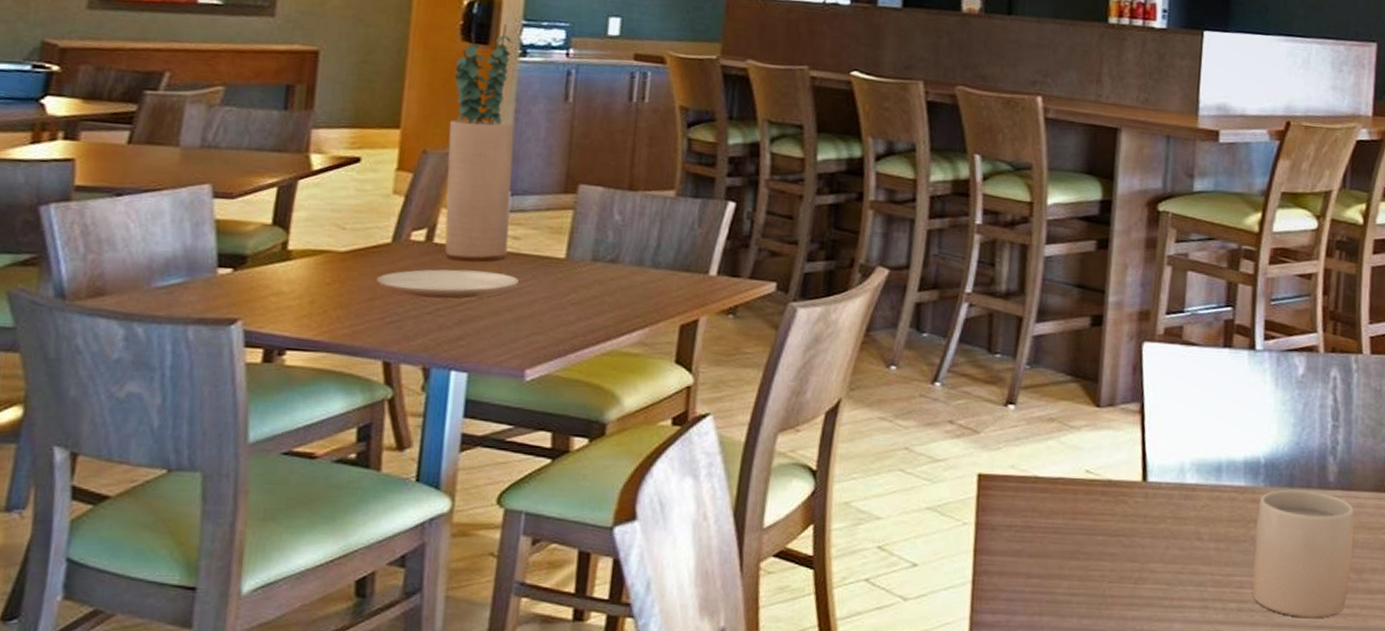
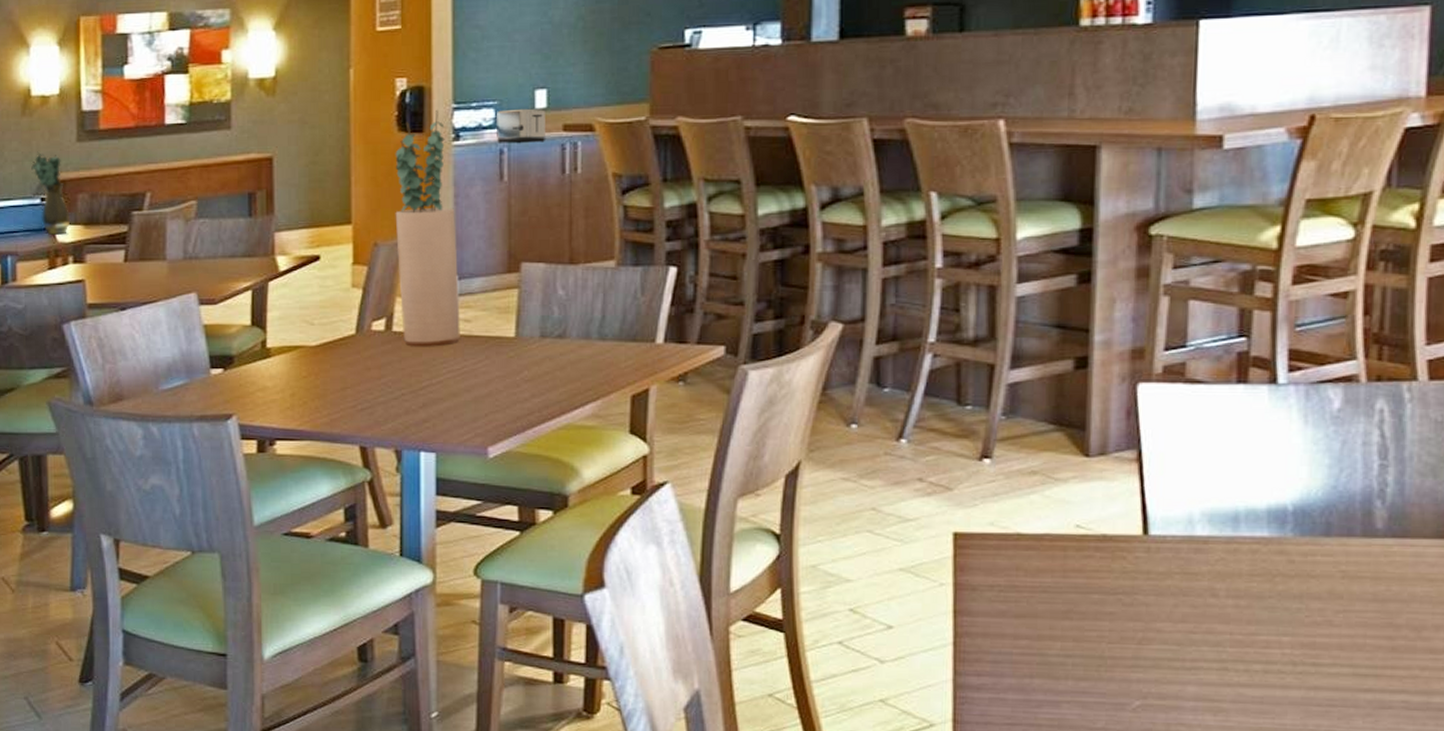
vase: none [25,13,66,108] -> present [31,151,70,236]
plate: present [377,269,520,299] -> none [346,355,475,384]
toaster: none [565,32,618,69] -> present [497,108,545,144]
mug: present [1252,489,1355,618] -> none [1281,539,1411,680]

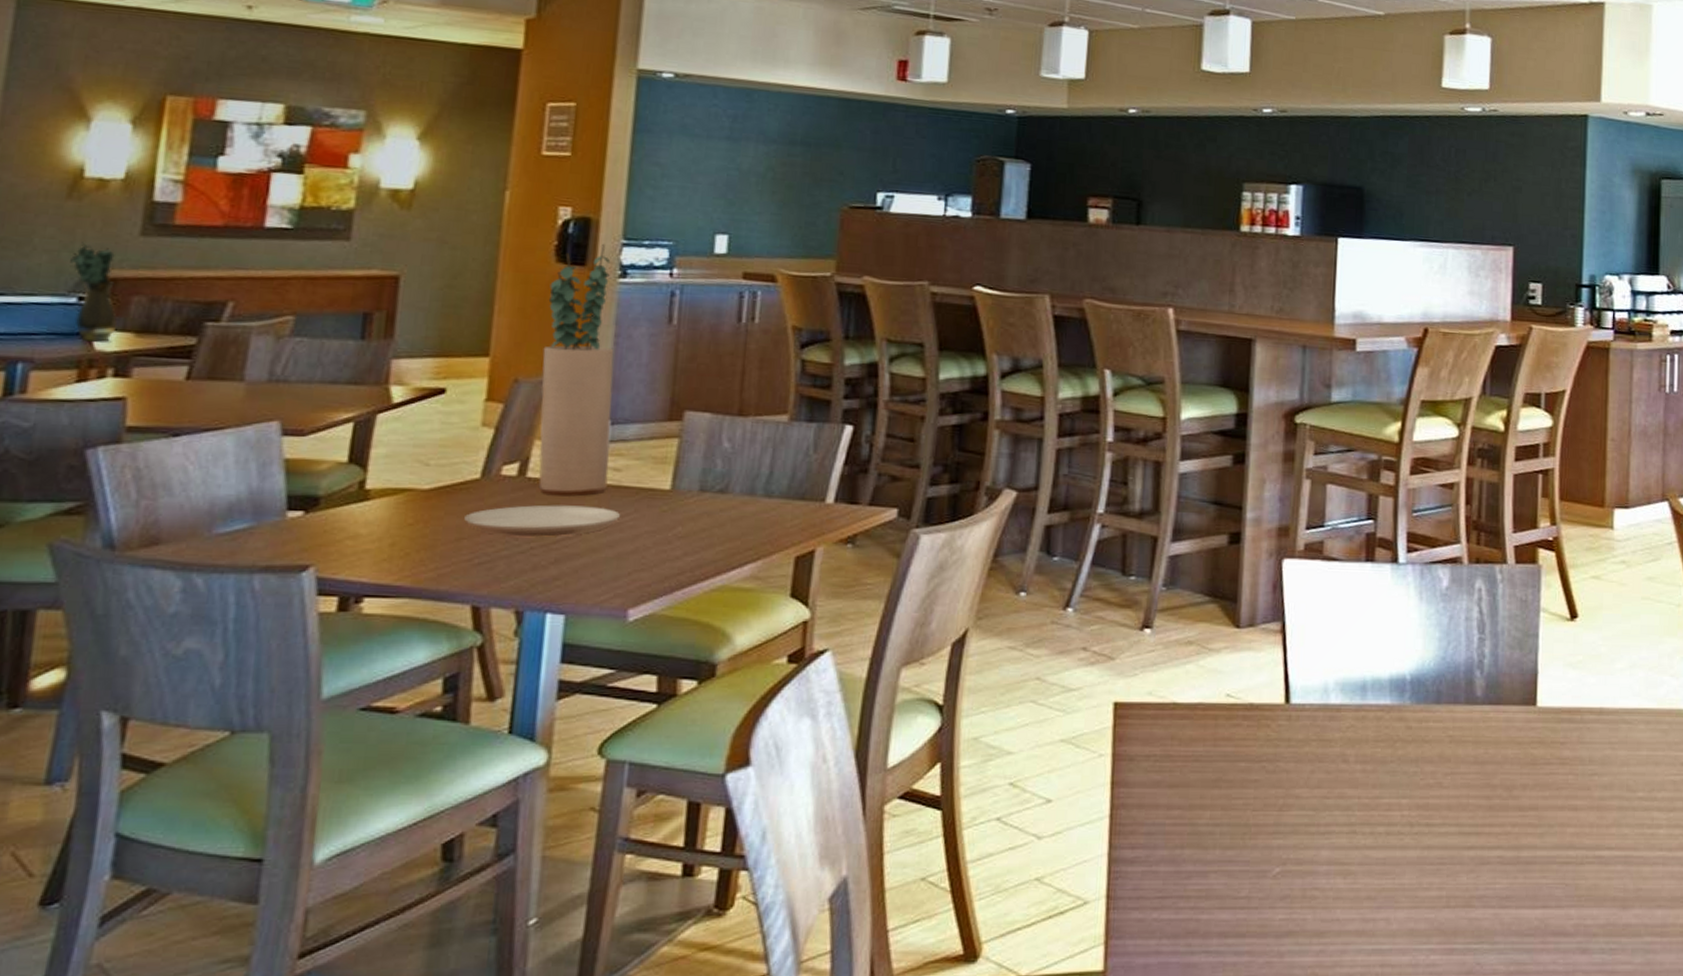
plate: none [346,355,475,384] -> present [464,505,621,537]
toaster: present [497,108,545,144] -> none [668,251,725,288]

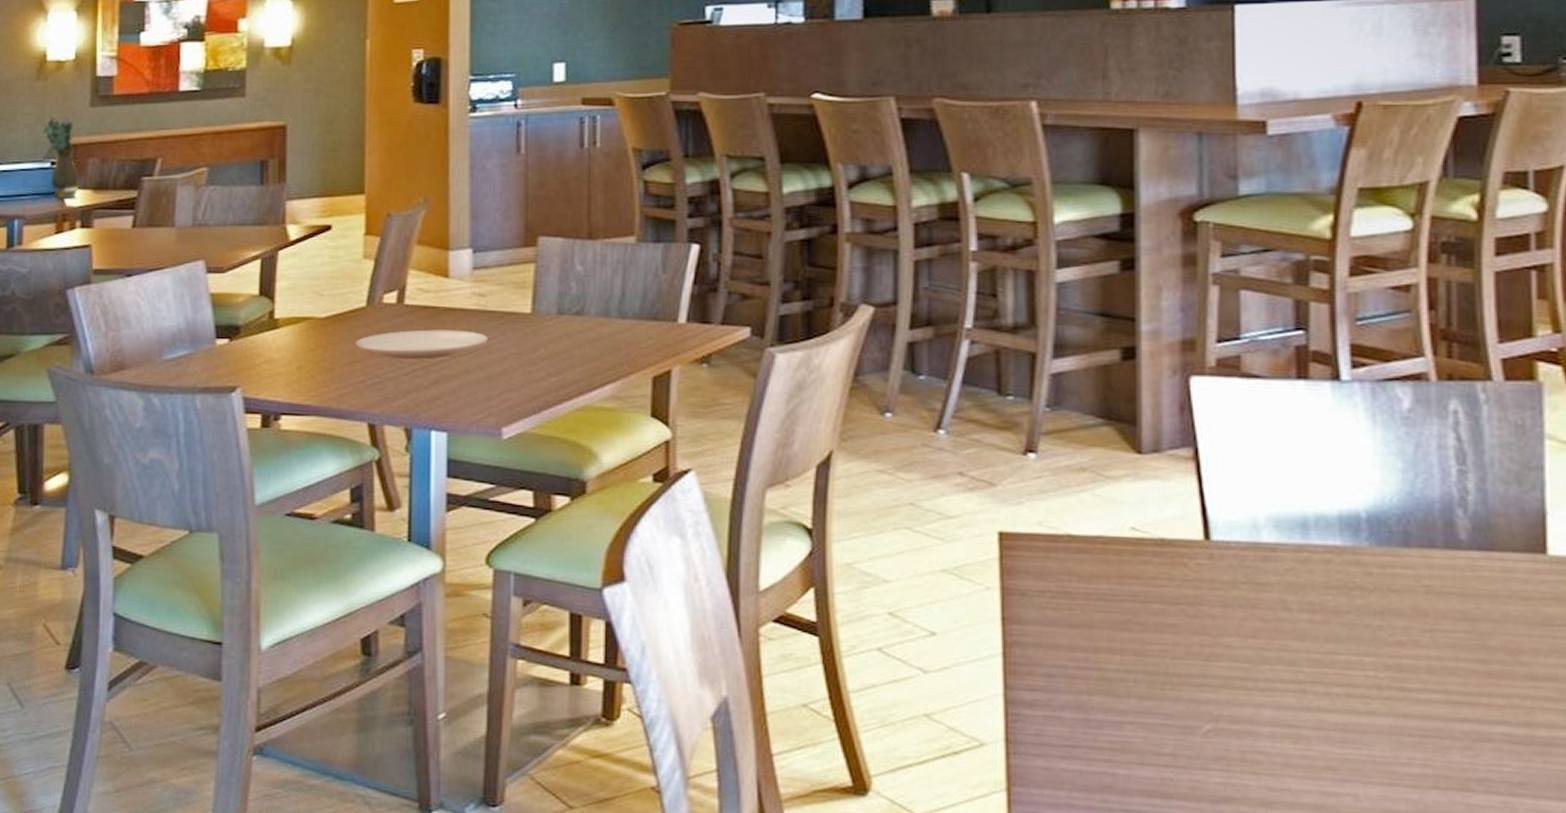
vase: present [538,243,614,497] -> none [409,81,475,322]

